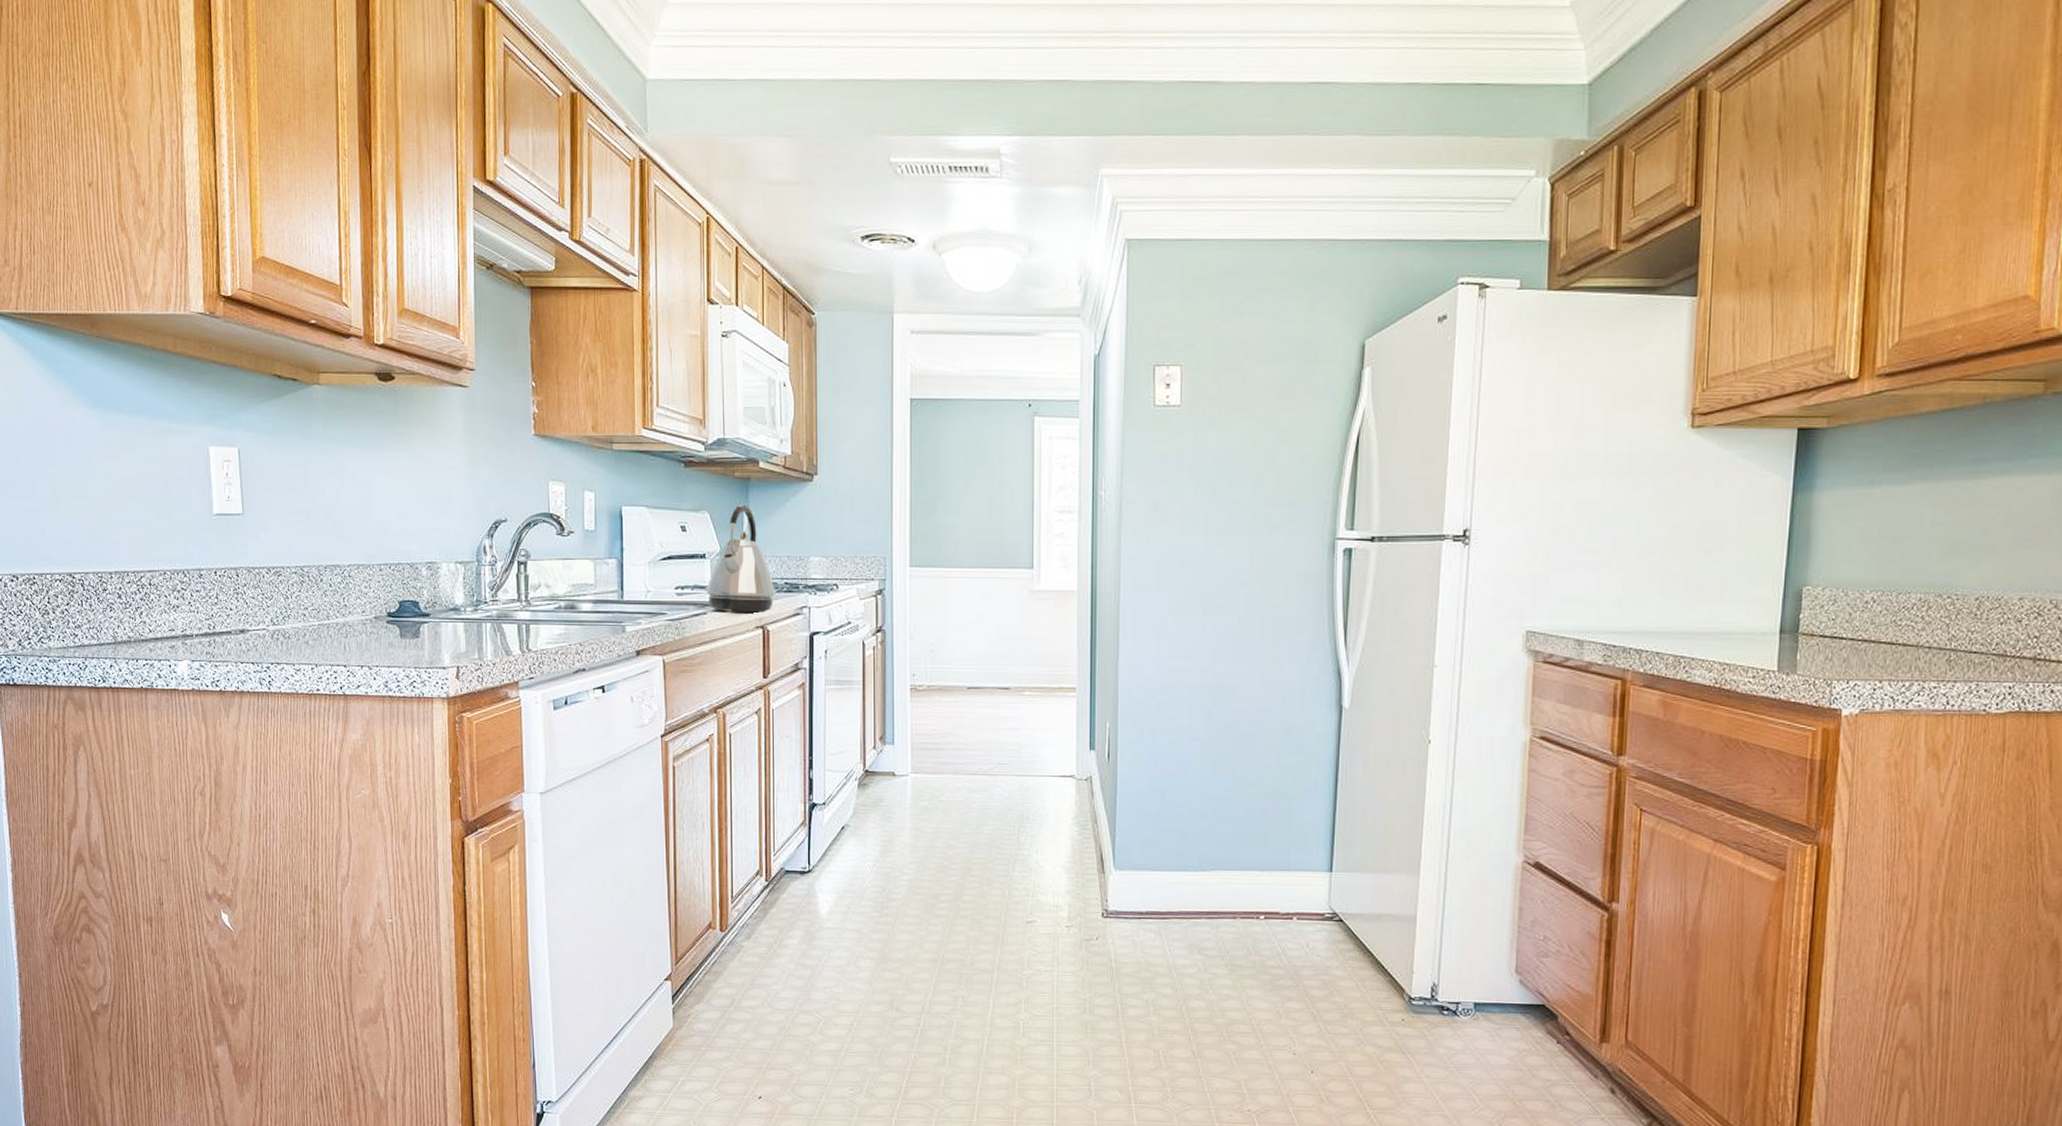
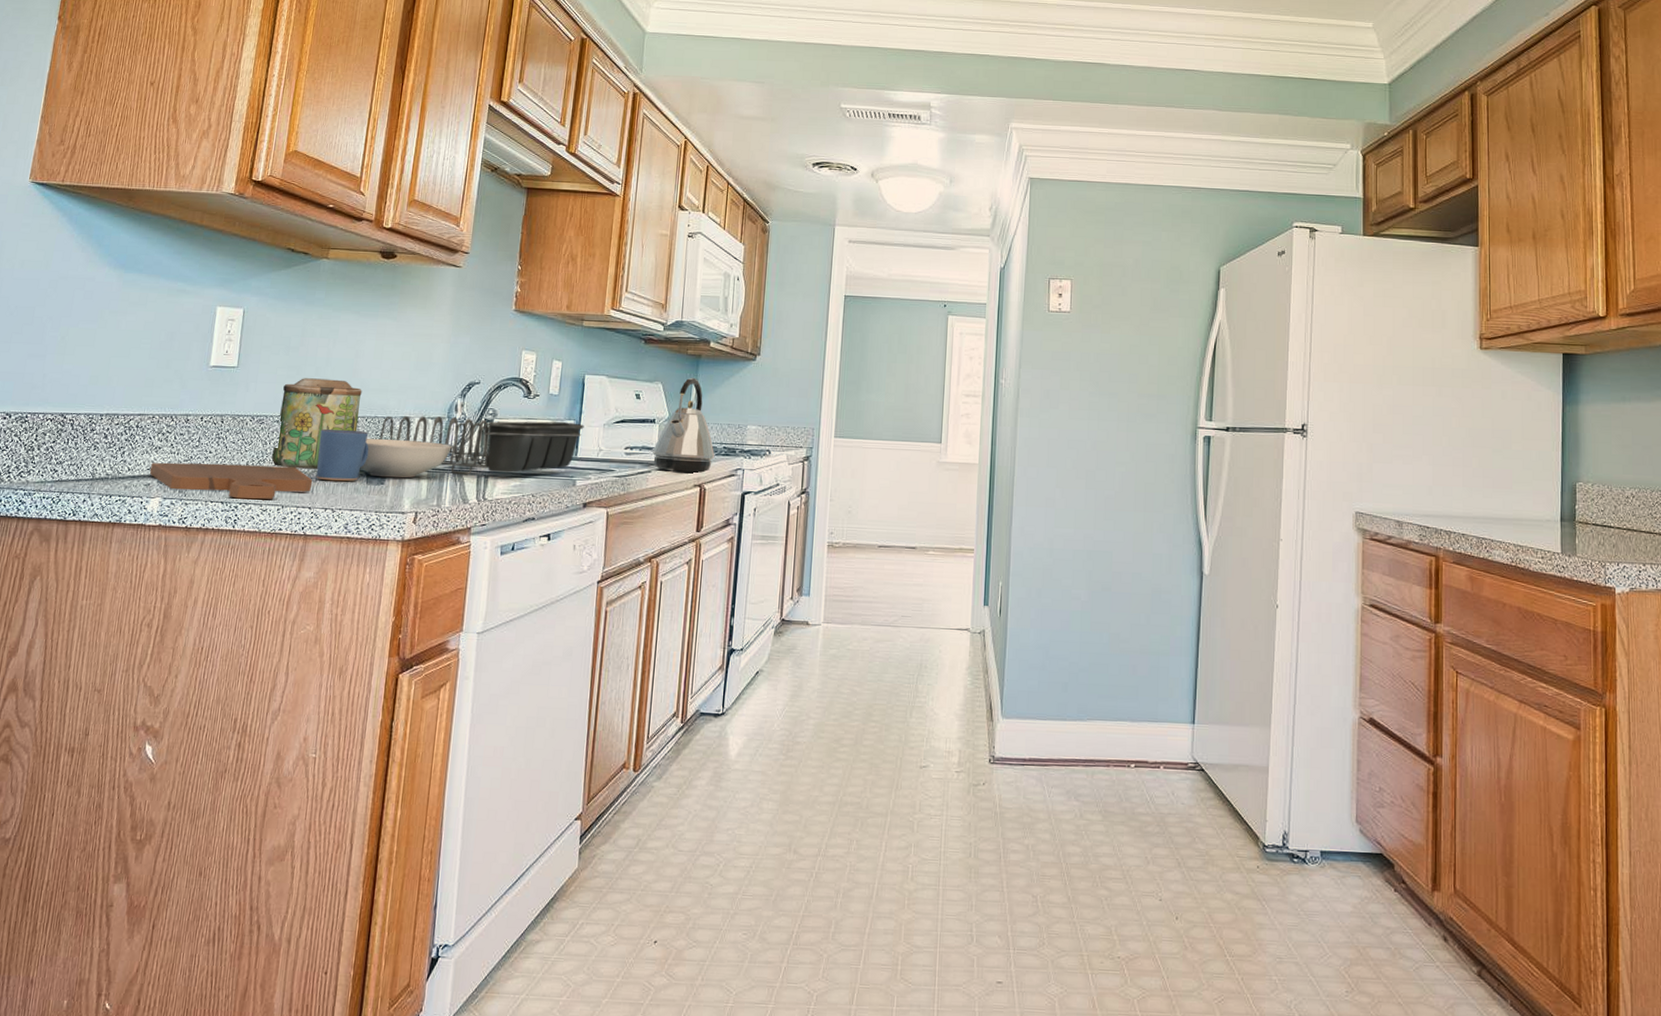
cutting board: none [172,621,344,659] -> present [149,462,313,500]
canister: none [295,523,382,624] -> present [271,378,362,469]
mug: none [343,578,398,636] -> present [316,428,369,482]
bowl: none [391,587,487,630] -> present [360,438,453,478]
dish rack: none [406,559,628,625] -> present [379,416,584,475]

